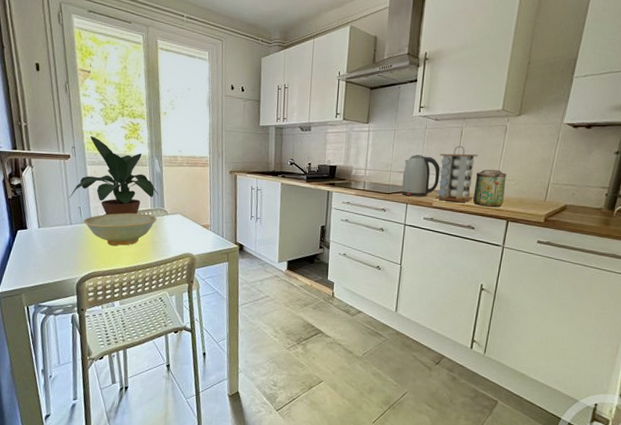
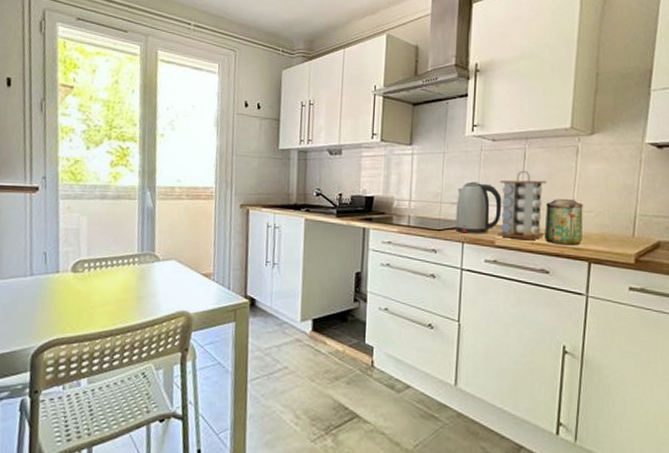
potted plant: present [70,136,159,216] -> none [33,163,149,263]
dish: present [83,213,157,246] -> none [48,259,145,304]

